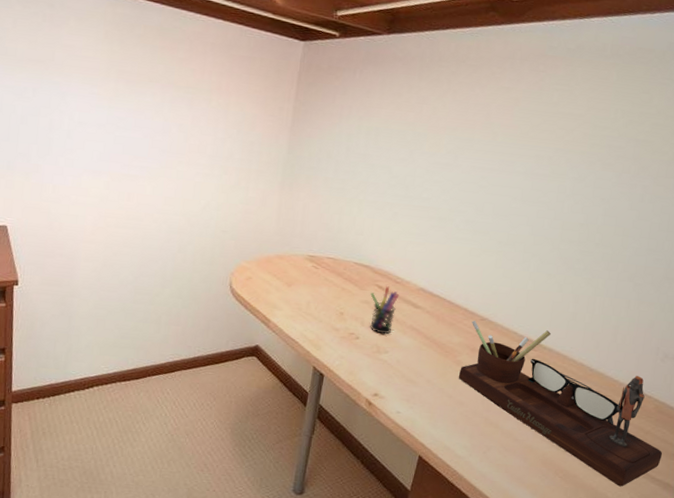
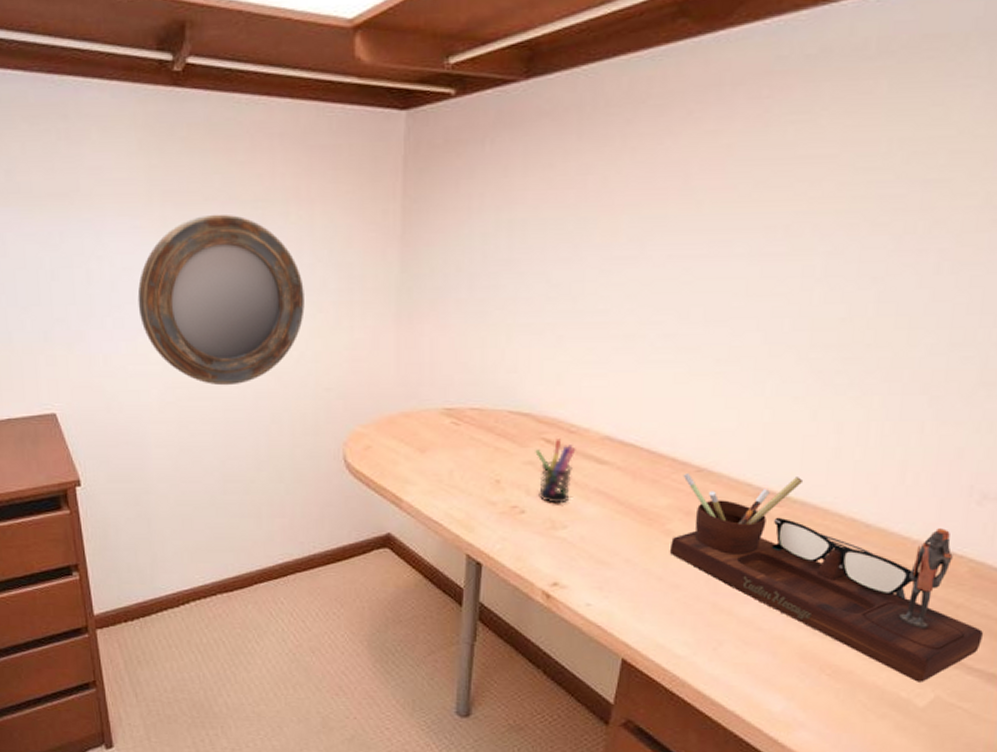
home mirror: none [86,92,216,220] -> present [137,214,305,386]

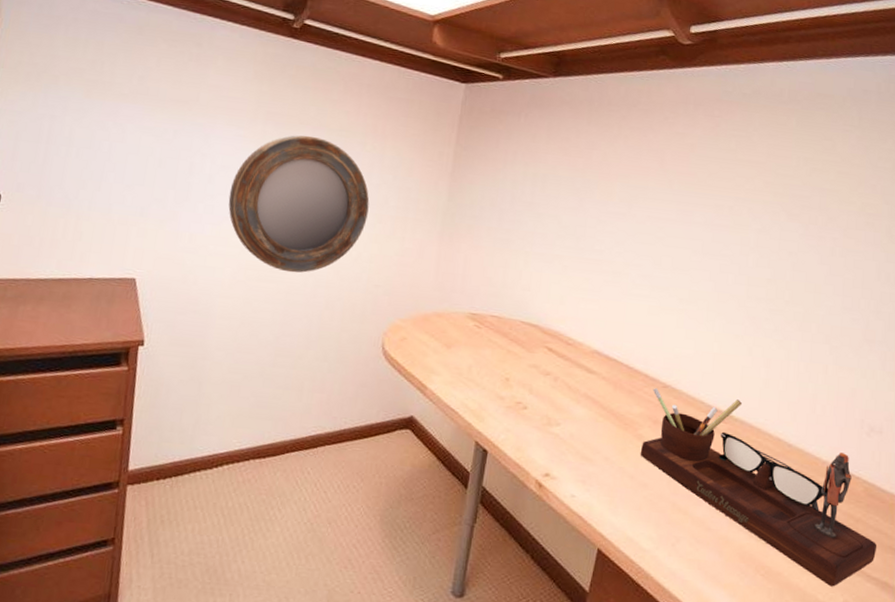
pen holder: present [535,439,576,504] -> none [539,348,572,404]

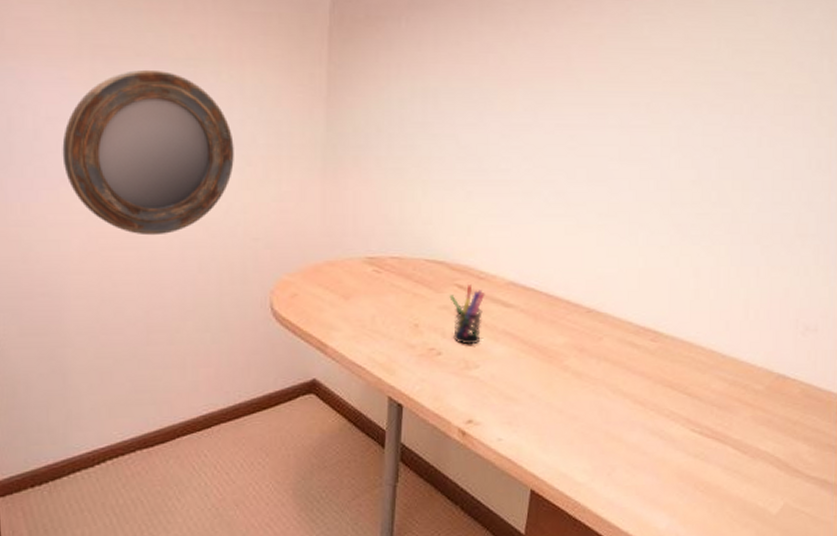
pen holder: none [539,348,572,404] -> present [449,284,485,345]
desk organizer: present [640,388,877,587] -> none [567,314,816,492]

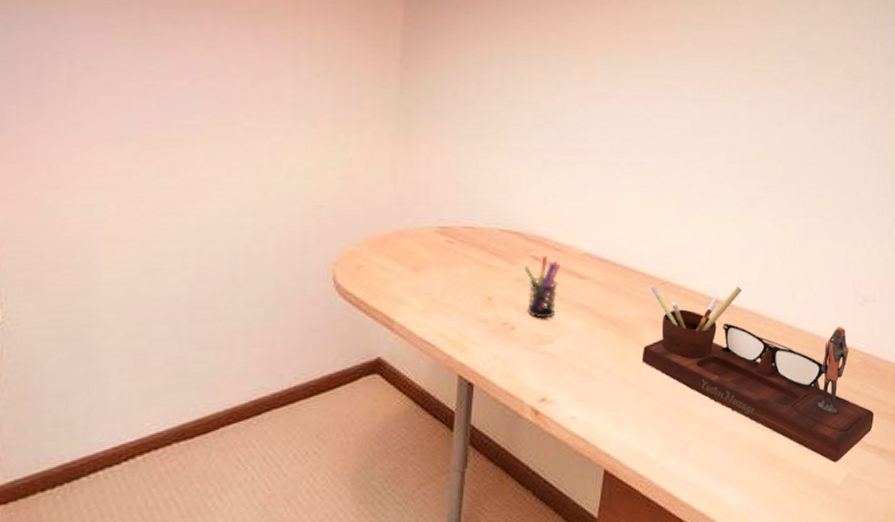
home mirror: present [62,69,234,236] -> none [100,20,299,201]
desk organizer: none [567,314,816,492] -> present [641,286,875,463]

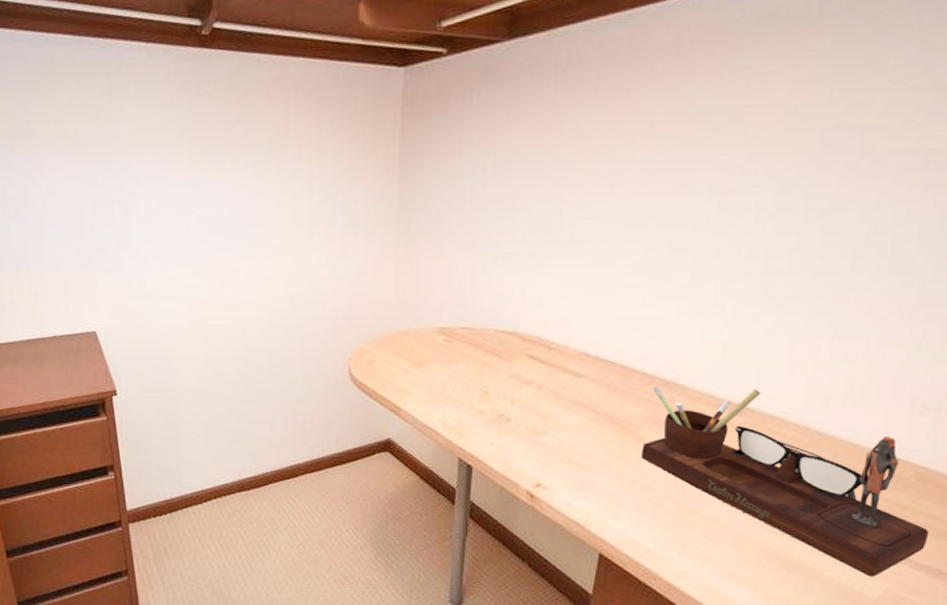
pen holder: present [524,256,561,319] -> none [519,354,556,413]

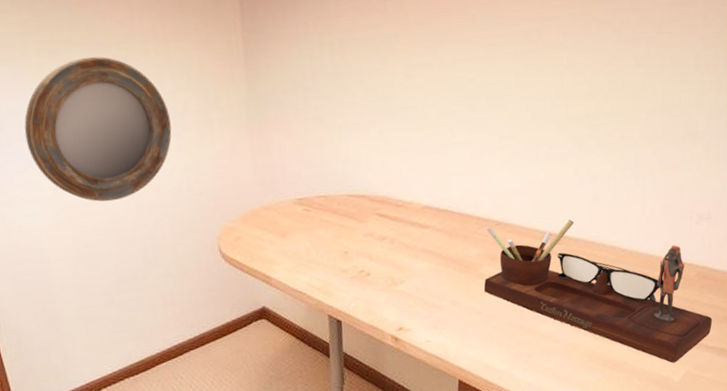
home mirror: none [168,157,315,307] -> present [24,56,172,202]

